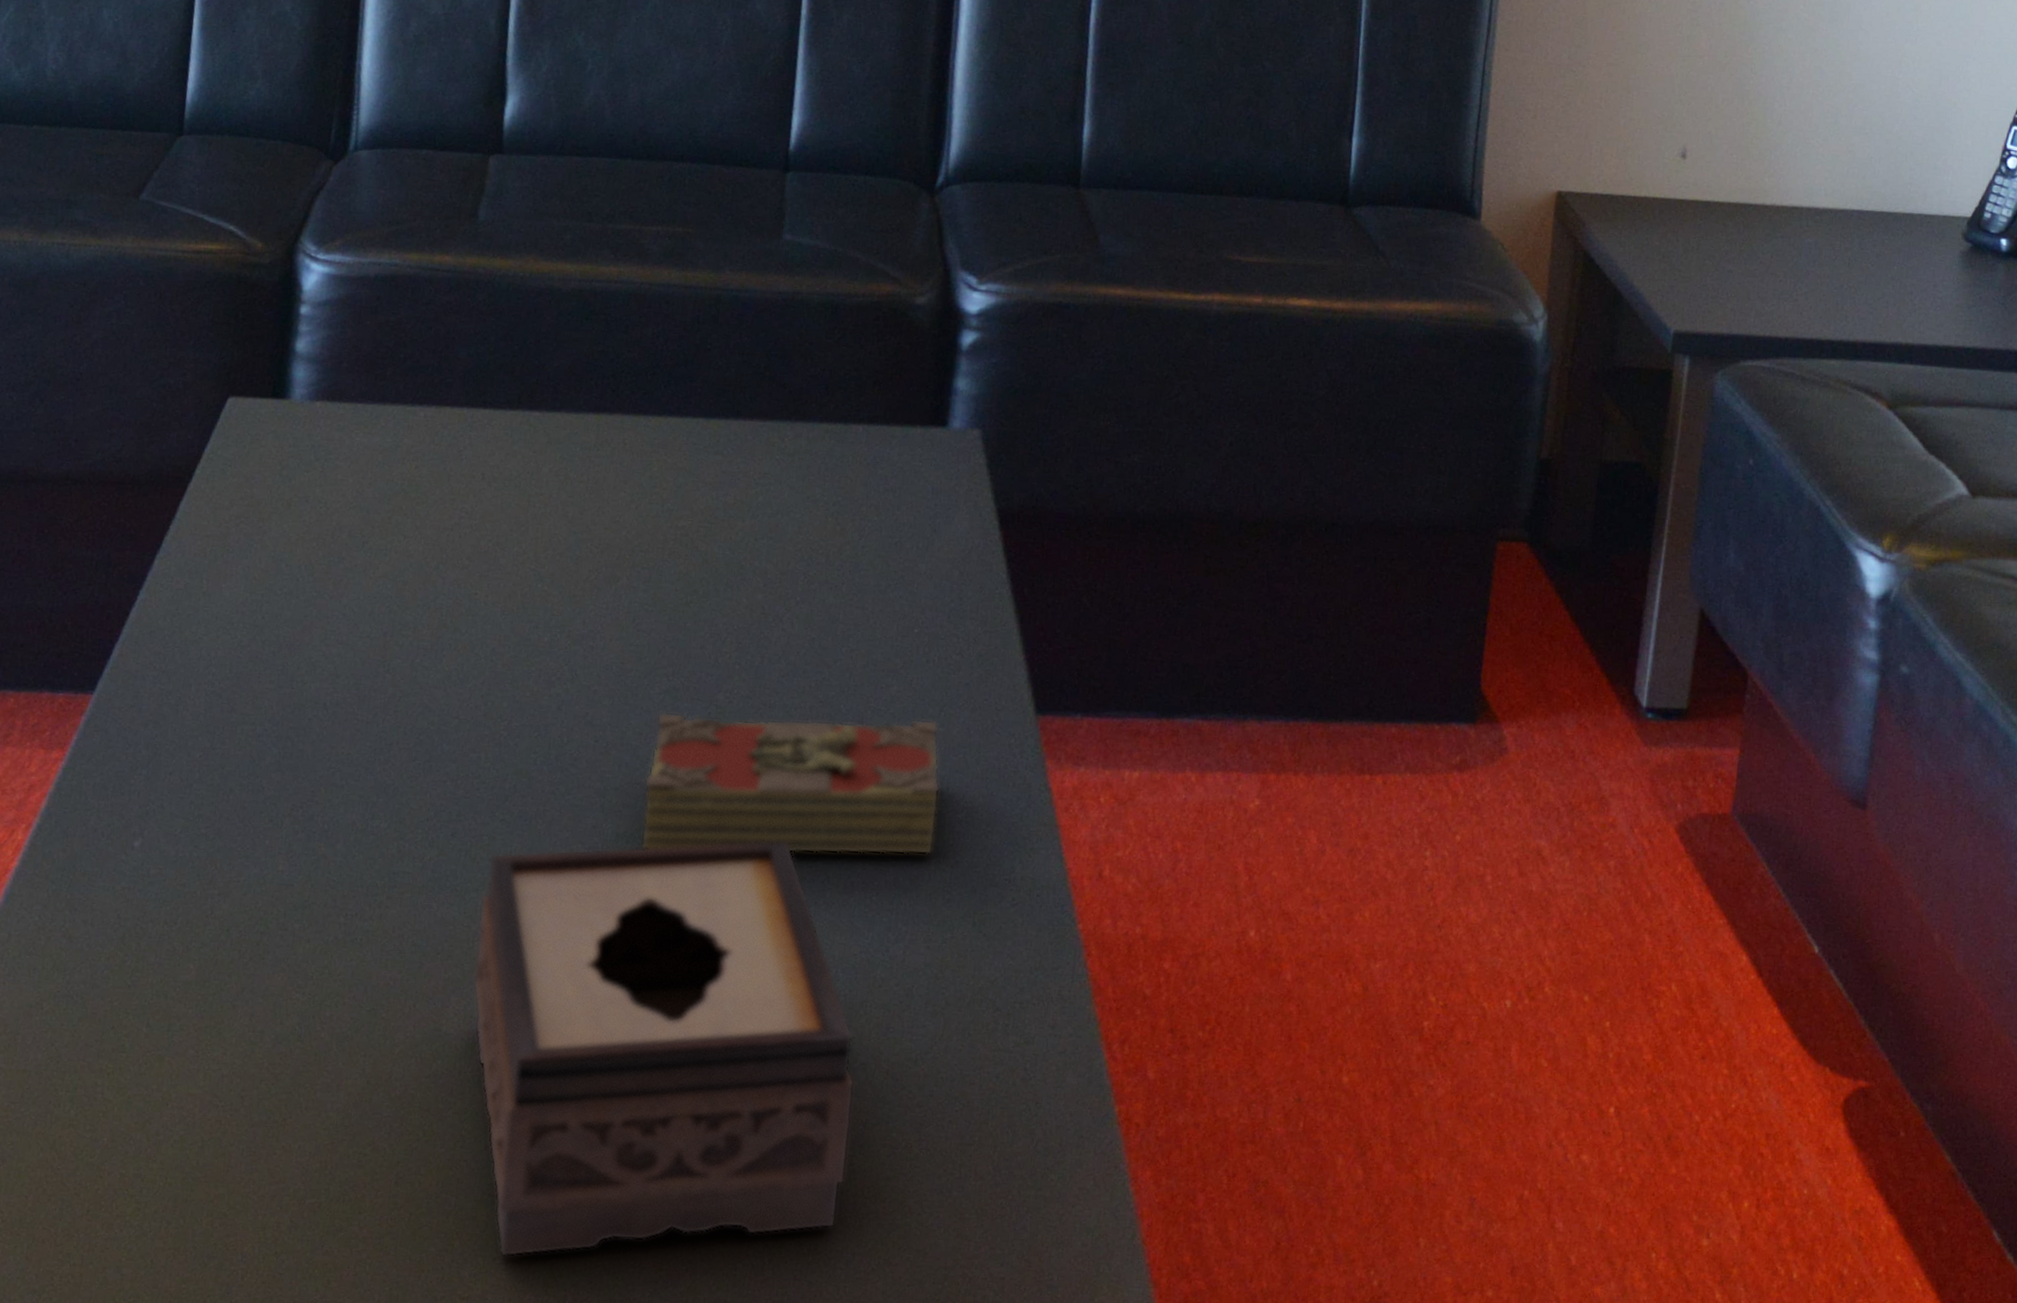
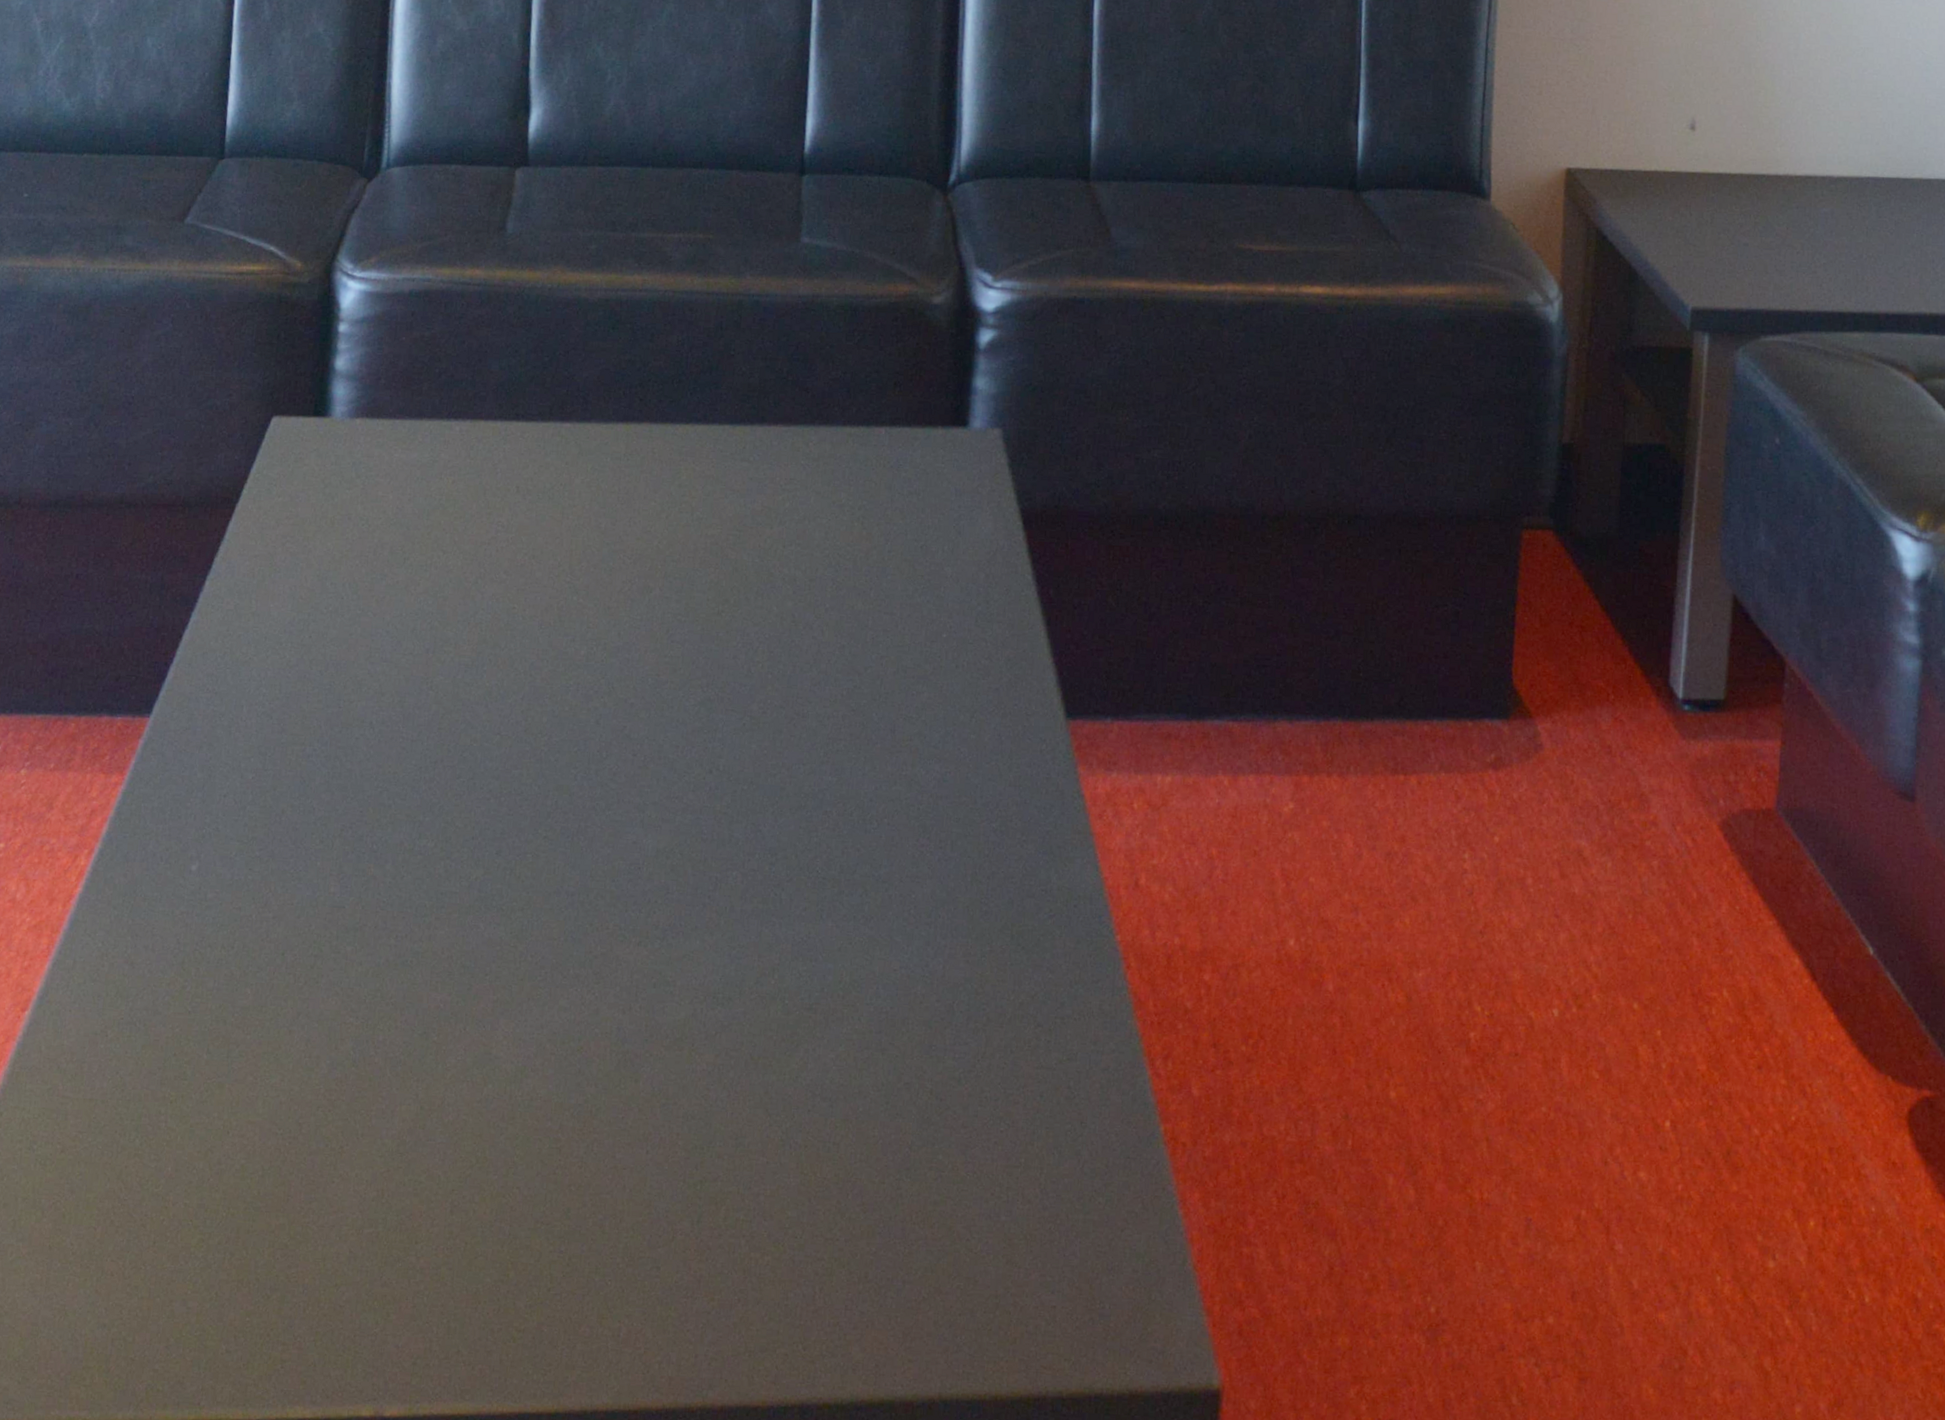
tissue box: present [473,841,855,1258] -> none [521,854,900,1288]
book: present [640,712,940,855] -> none [680,724,974,867]

